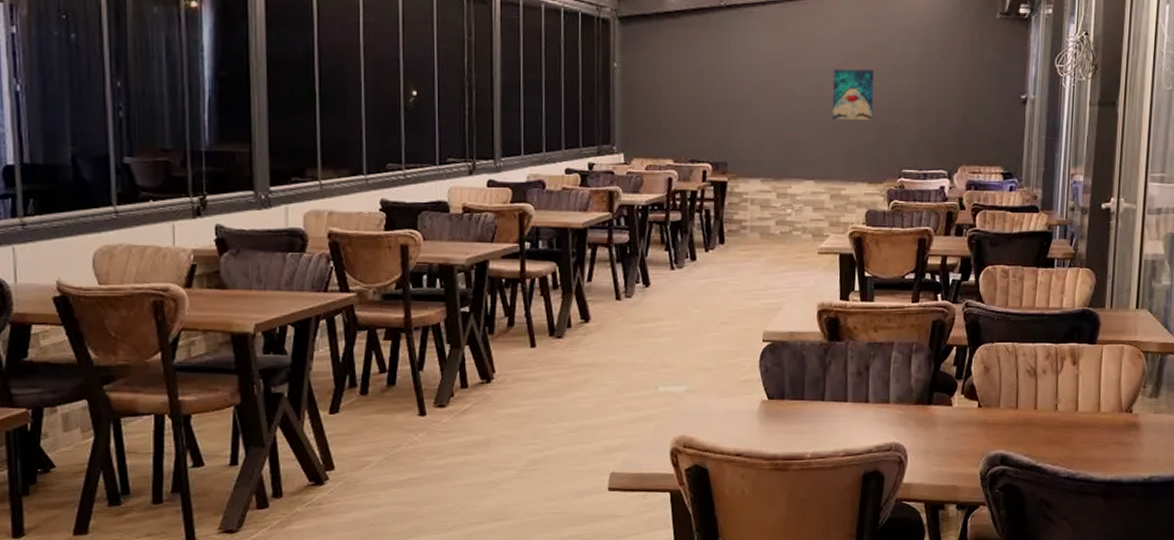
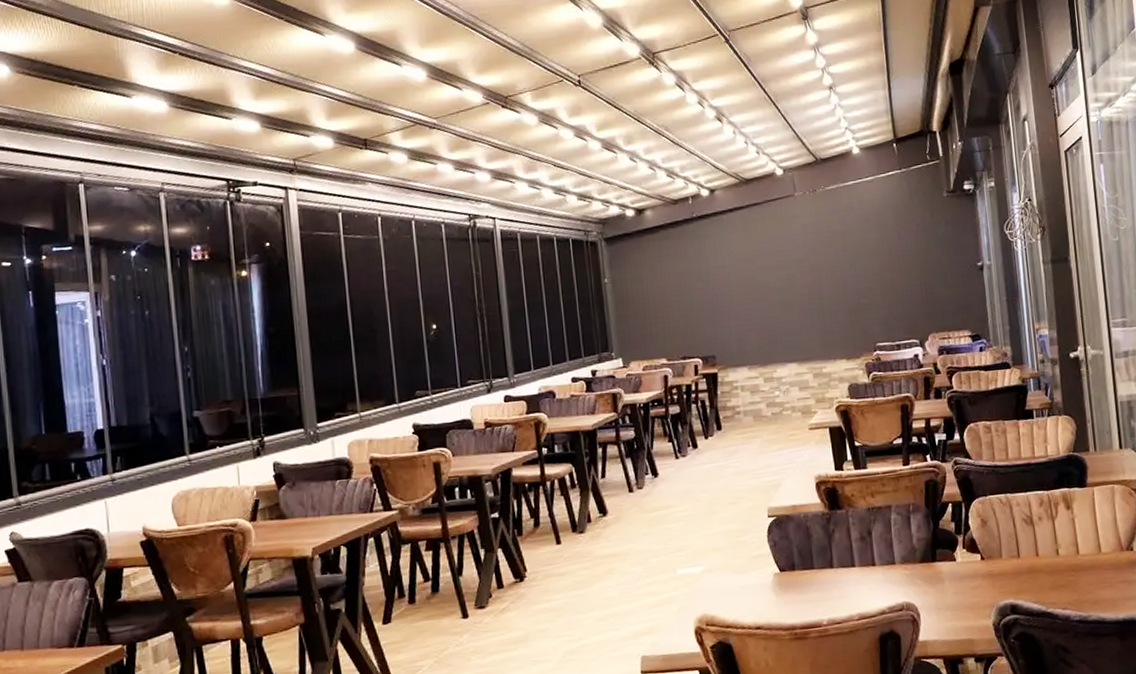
wall art: present [832,68,875,121] -> none [801,257,843,306]

